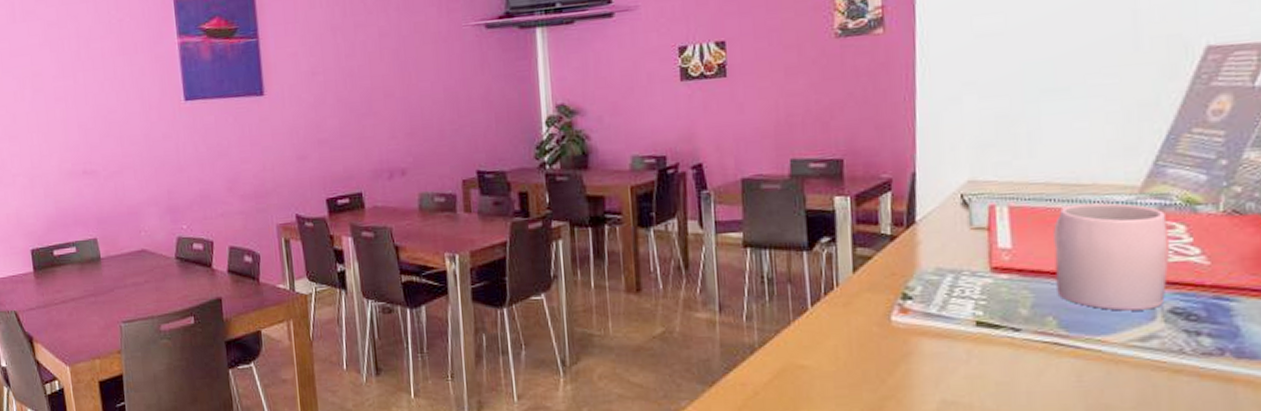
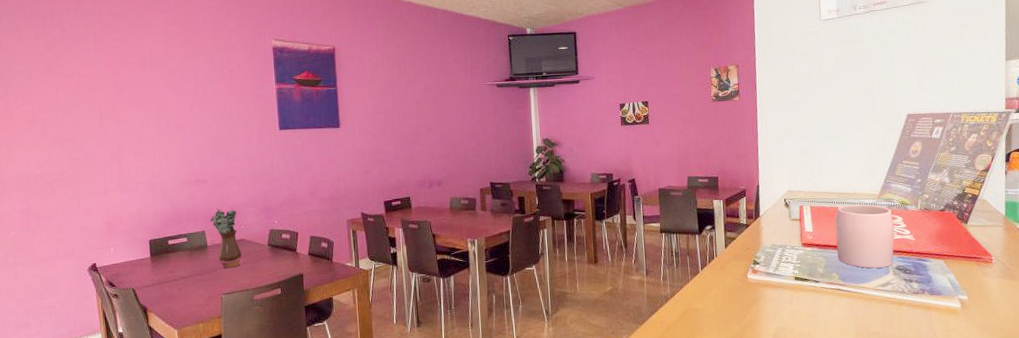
vase: none [102,208,144,289] -> present [210,208,242,269]

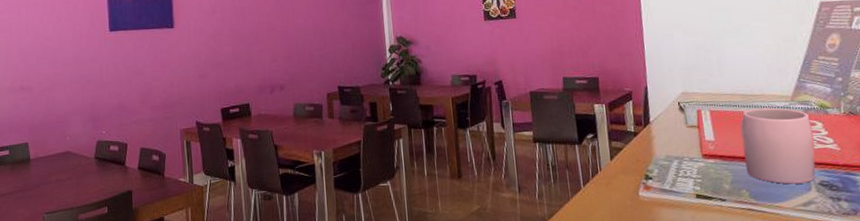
vase: present [210,208,242,269] -> none [34,117,67,185]

